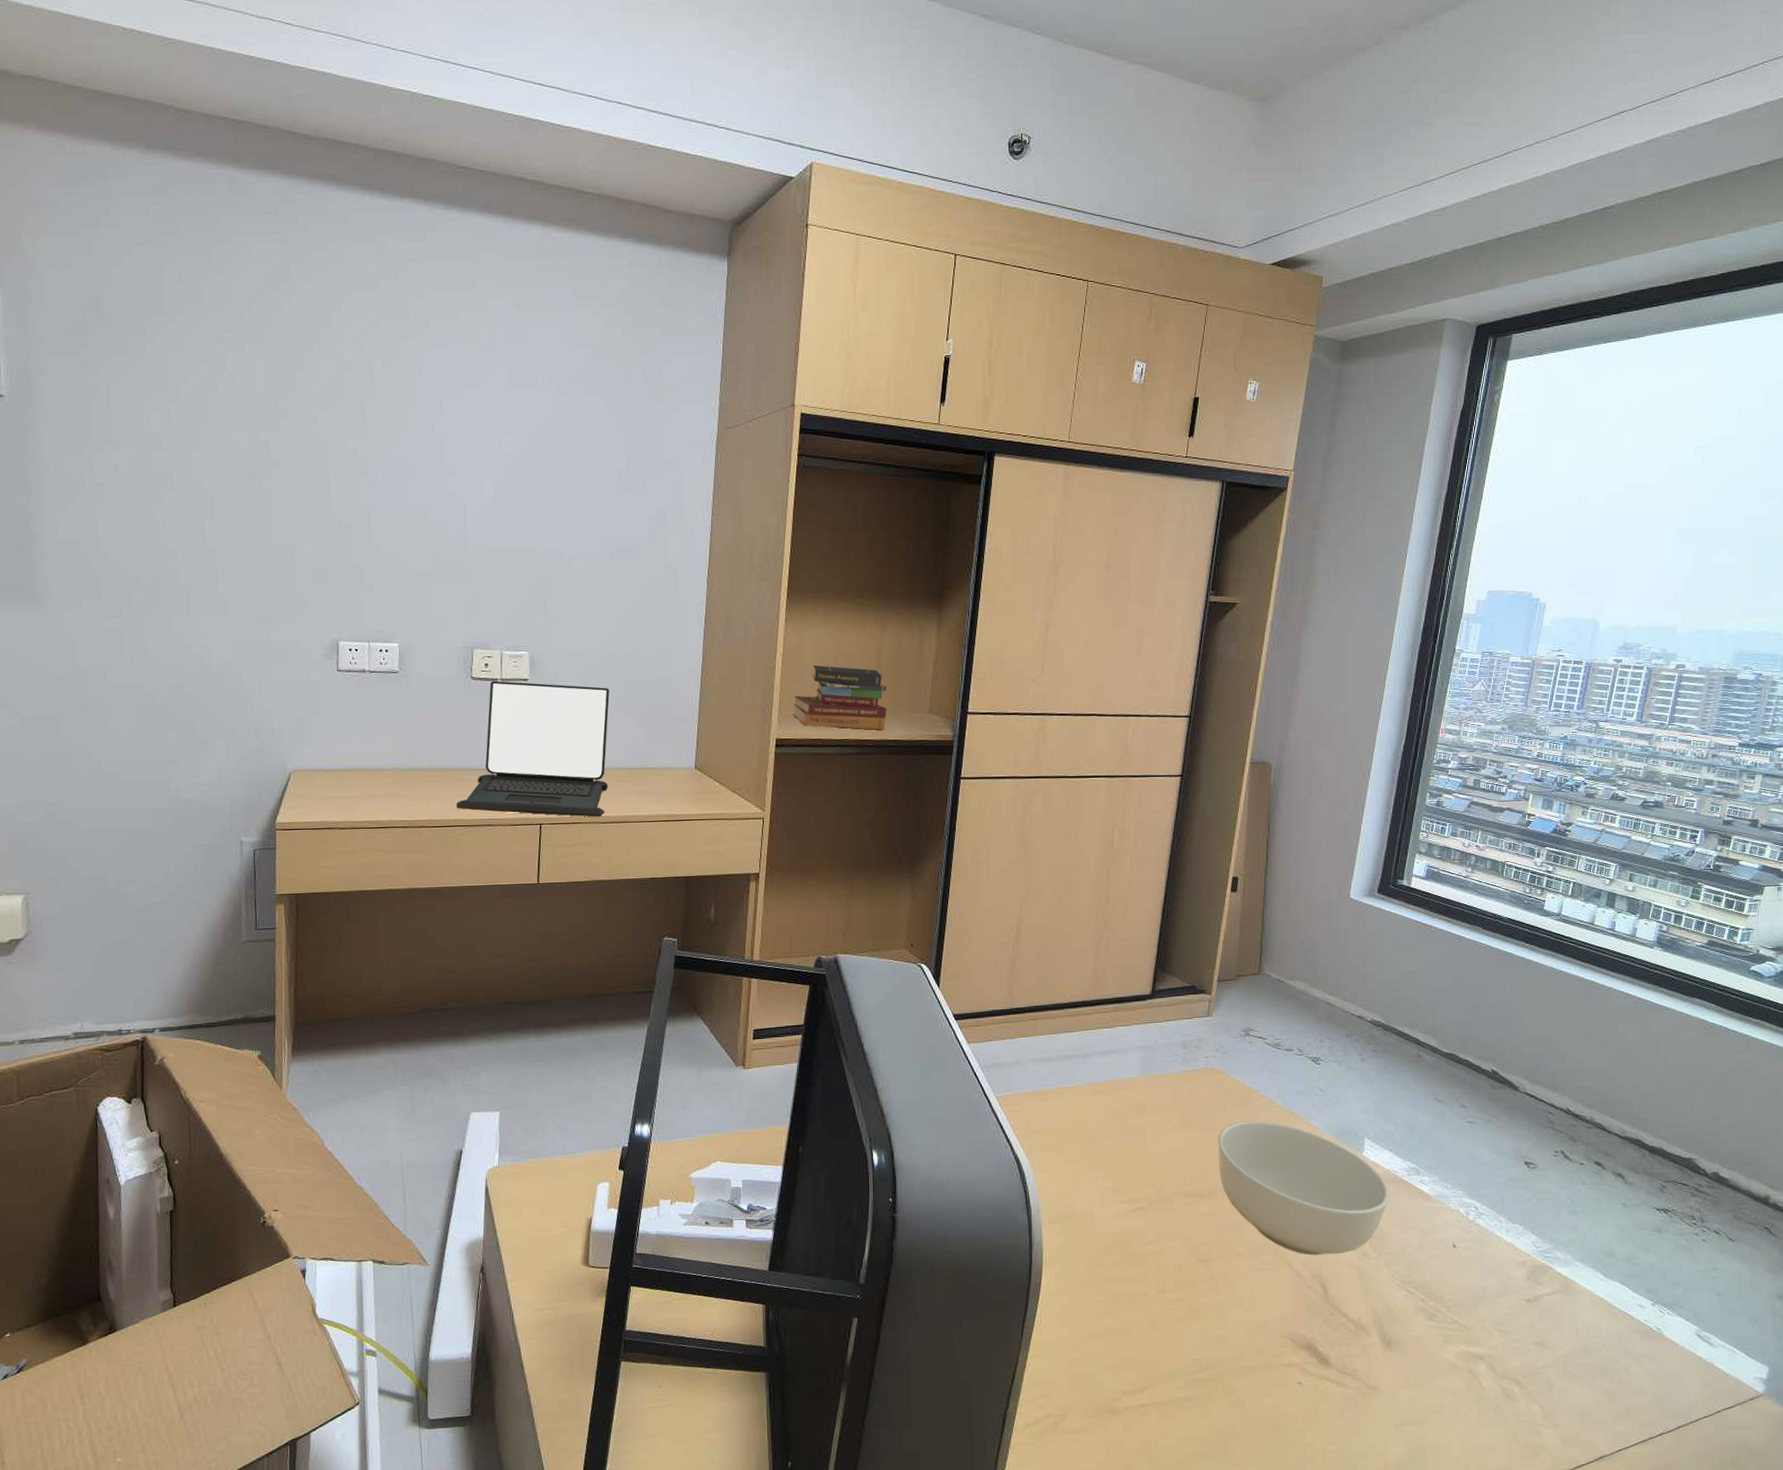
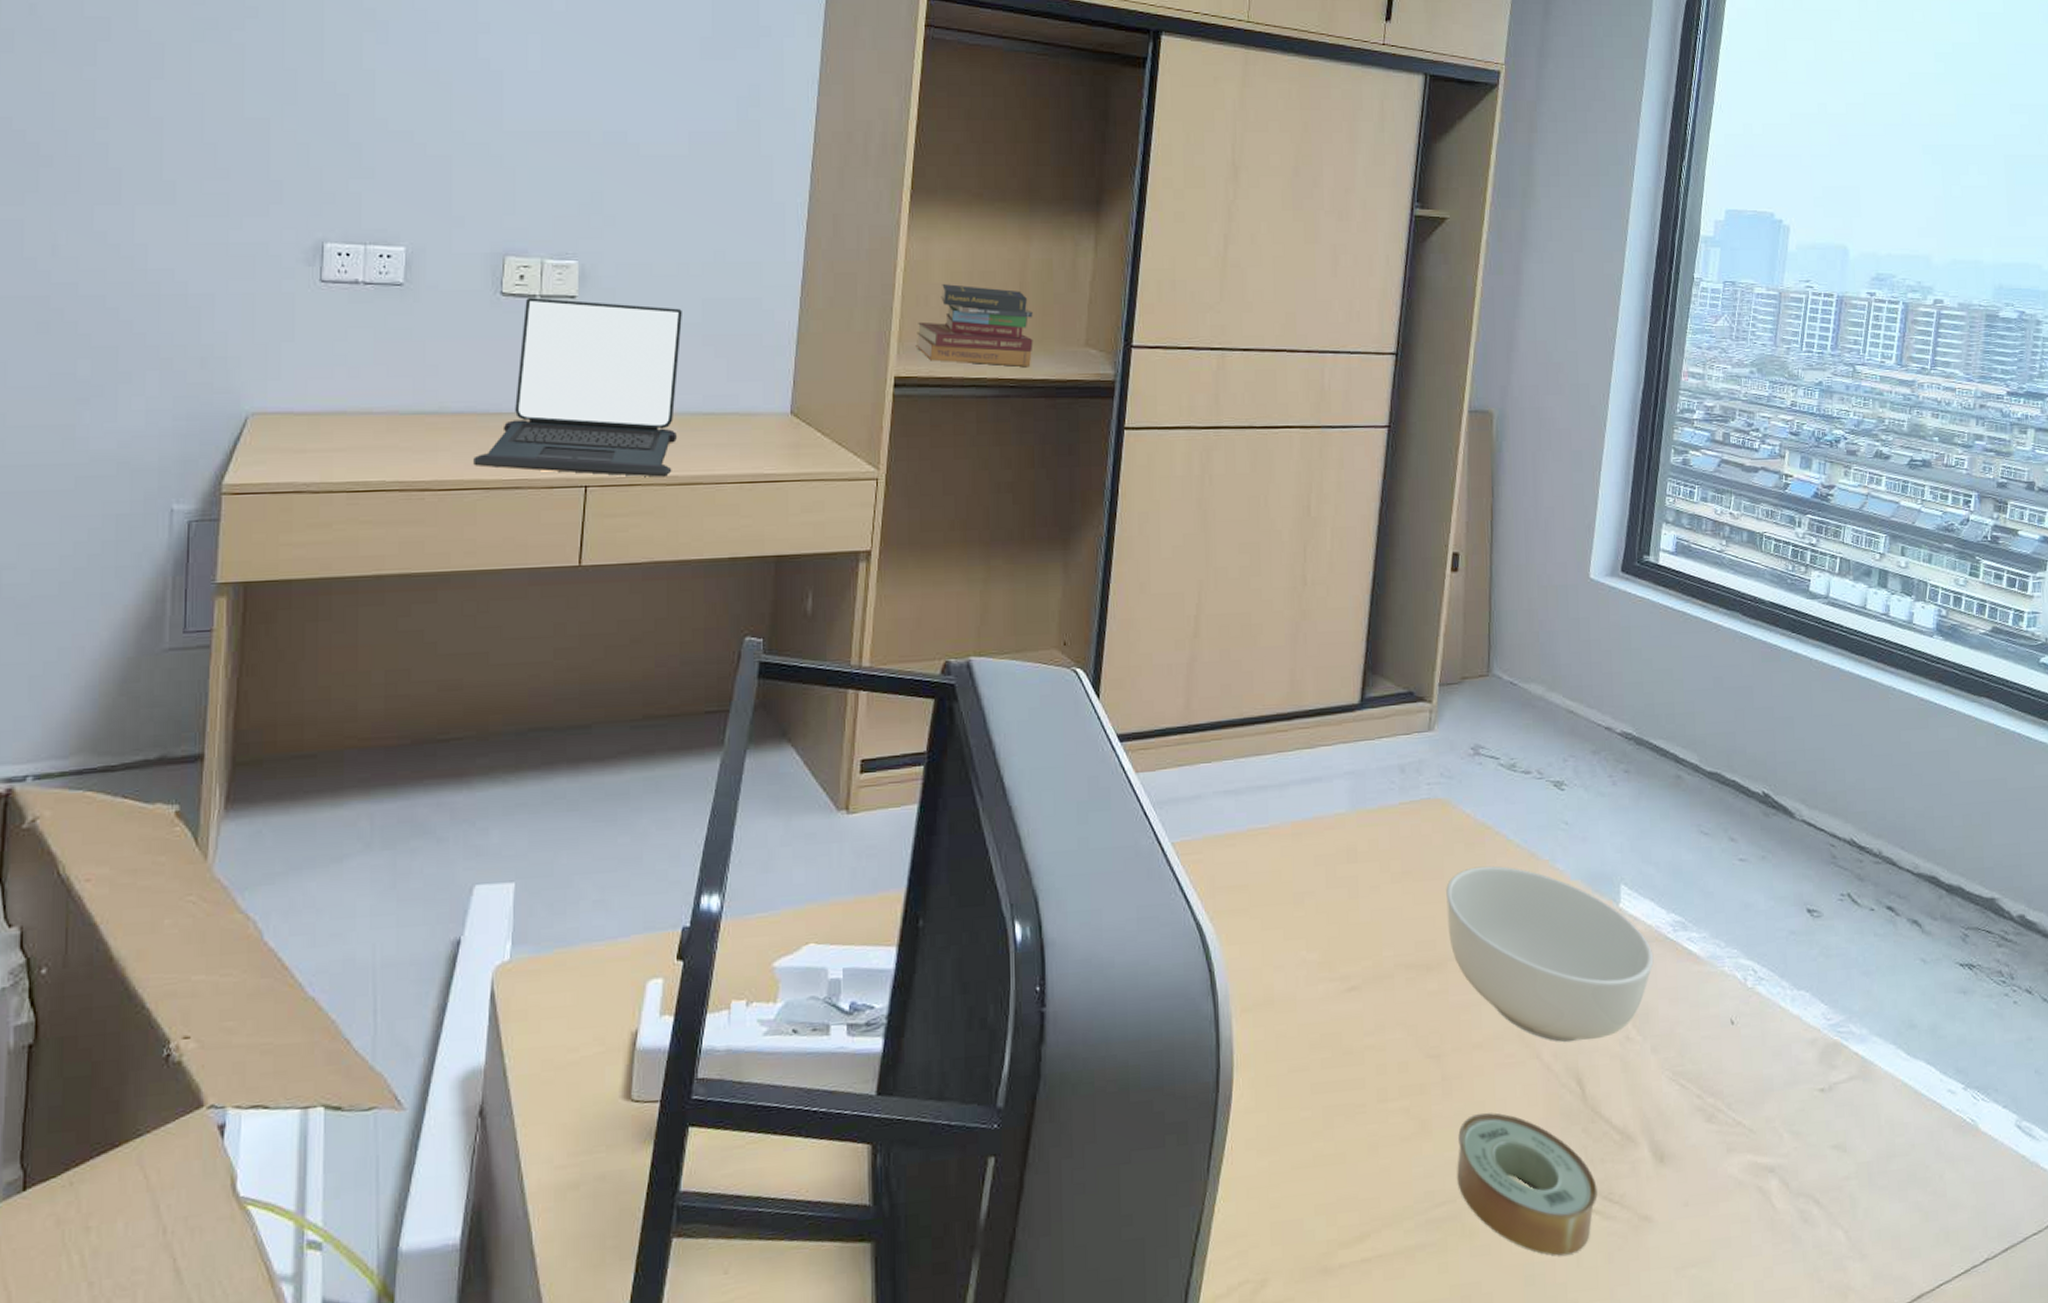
adhesive tape: none [1220,1304,1334,1411] -> present [1457,1112,1598,1256]

